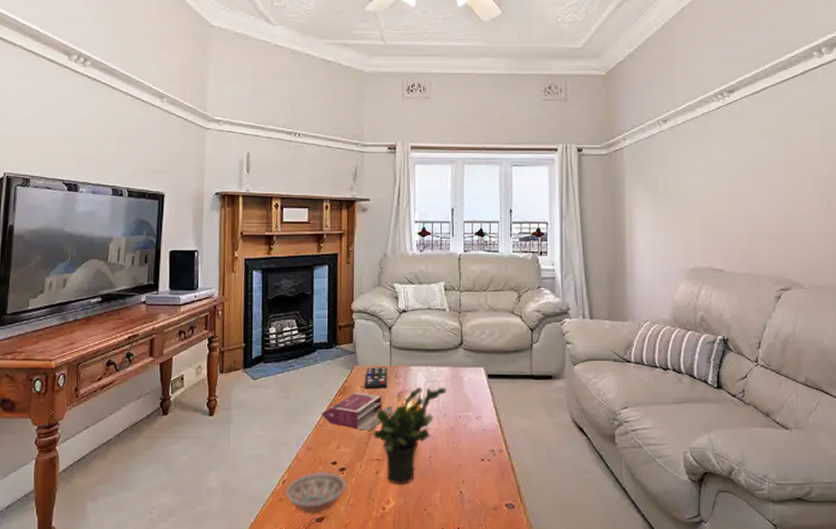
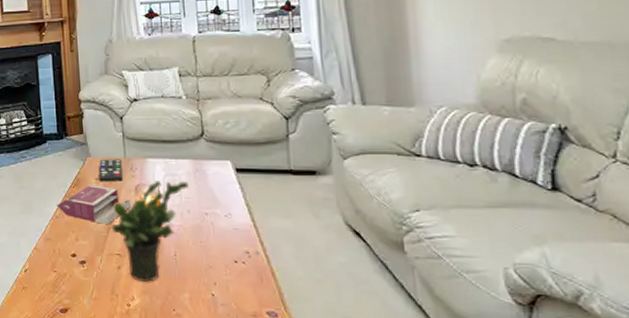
bowl: present [285,472,346,513] -> none [28,263,88,304]

